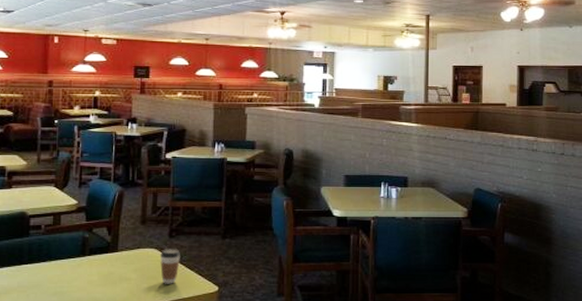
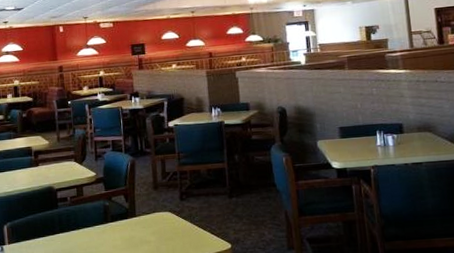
coffee cup: present [160,248,180,284] -> none [174,210,193,245]

